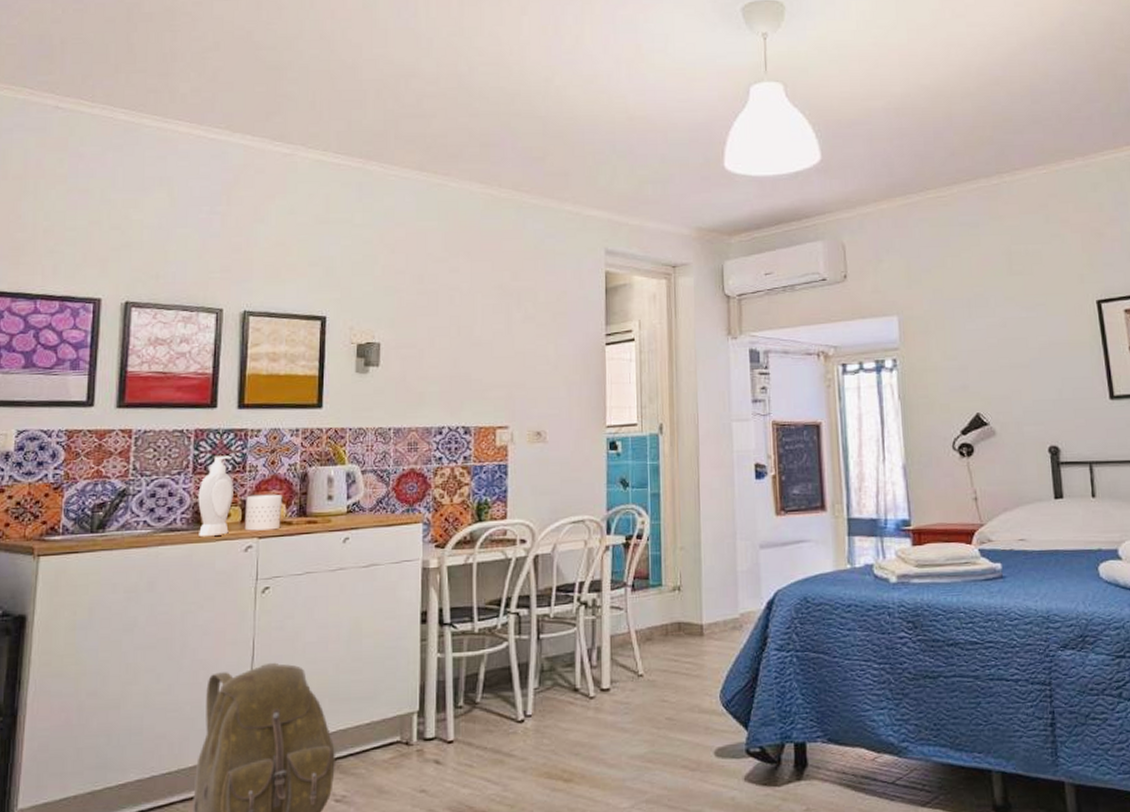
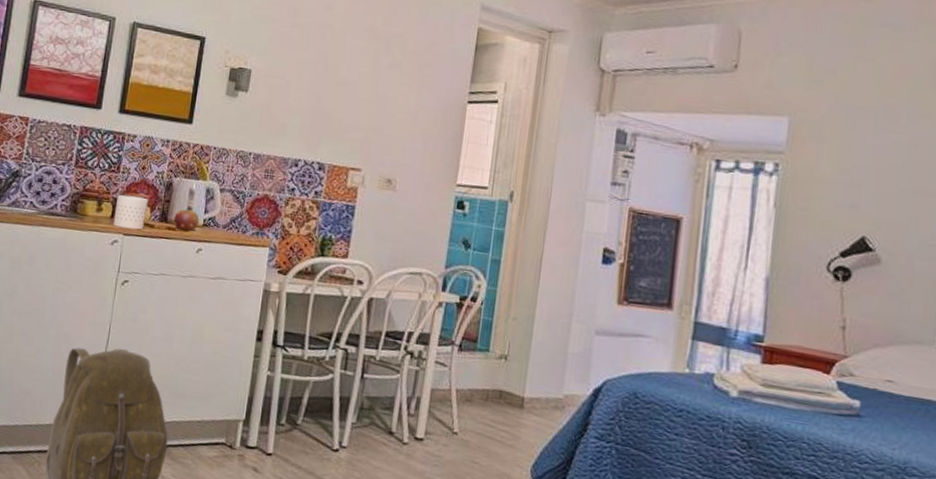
soap bottle: present [198,455,234,538] -> none [74,153,110,227]
fruit: none [313,498,343,522] -> present [173,209,200,232]

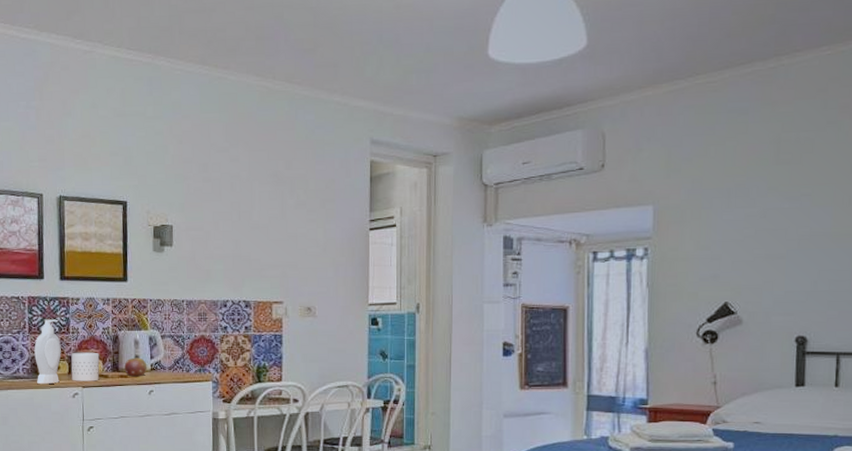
soap bottle: none [74,153,110,227] -> present [34,319,61,385]

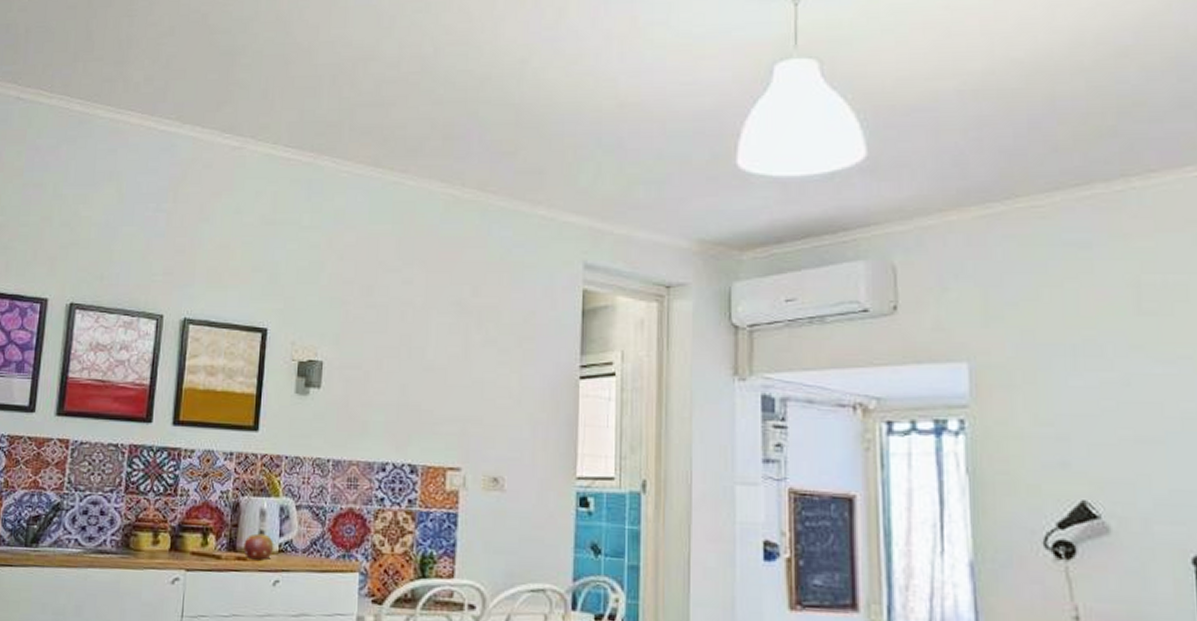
soap bottle: present [34,319,61,385] -> none [127,475,165,564]
mug: present [71,352,100,381] -> none [172,521,213,563]

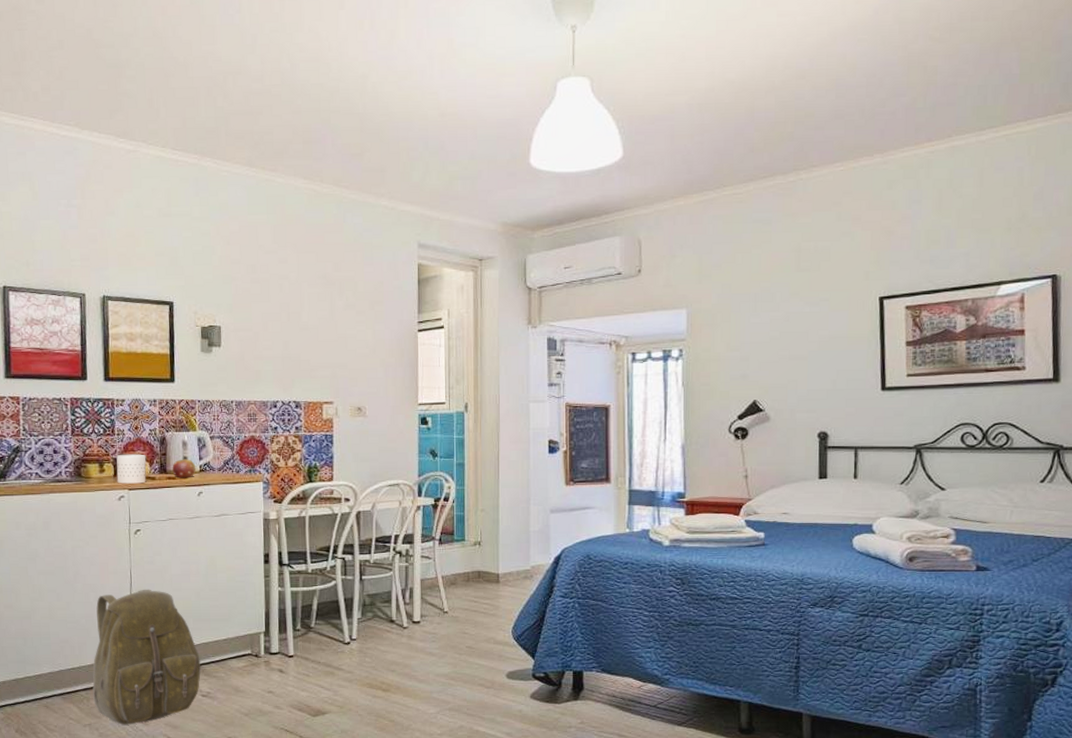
mug: none [172,521,213,563] -> present [116,454,147,484]

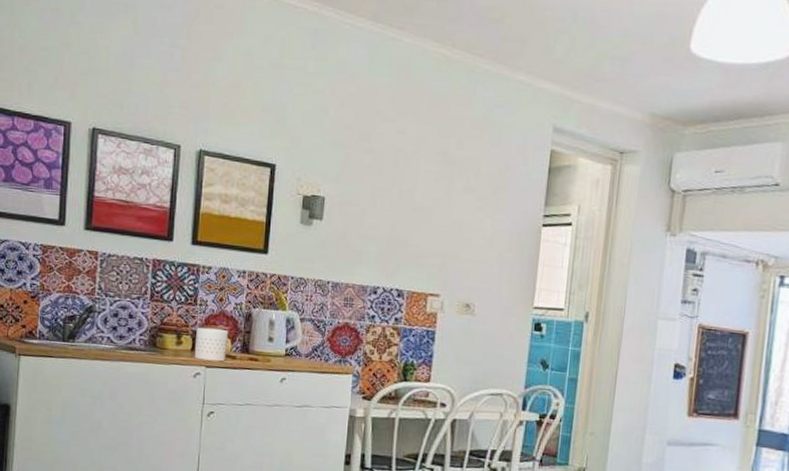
fruit: present [172,459,196,479] -> none [255,339,282,362]

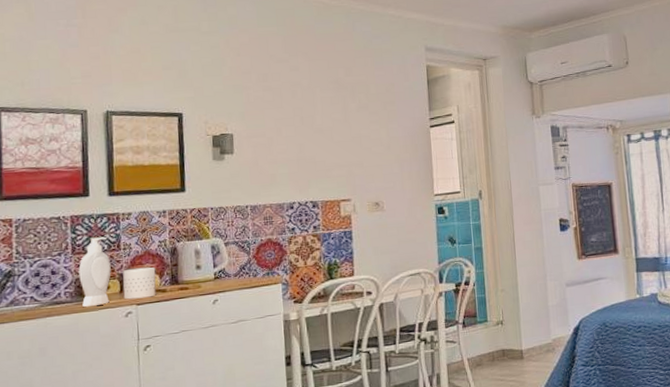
soap bottle: none [154,286,186,360] -> present [78,236,111,308]

